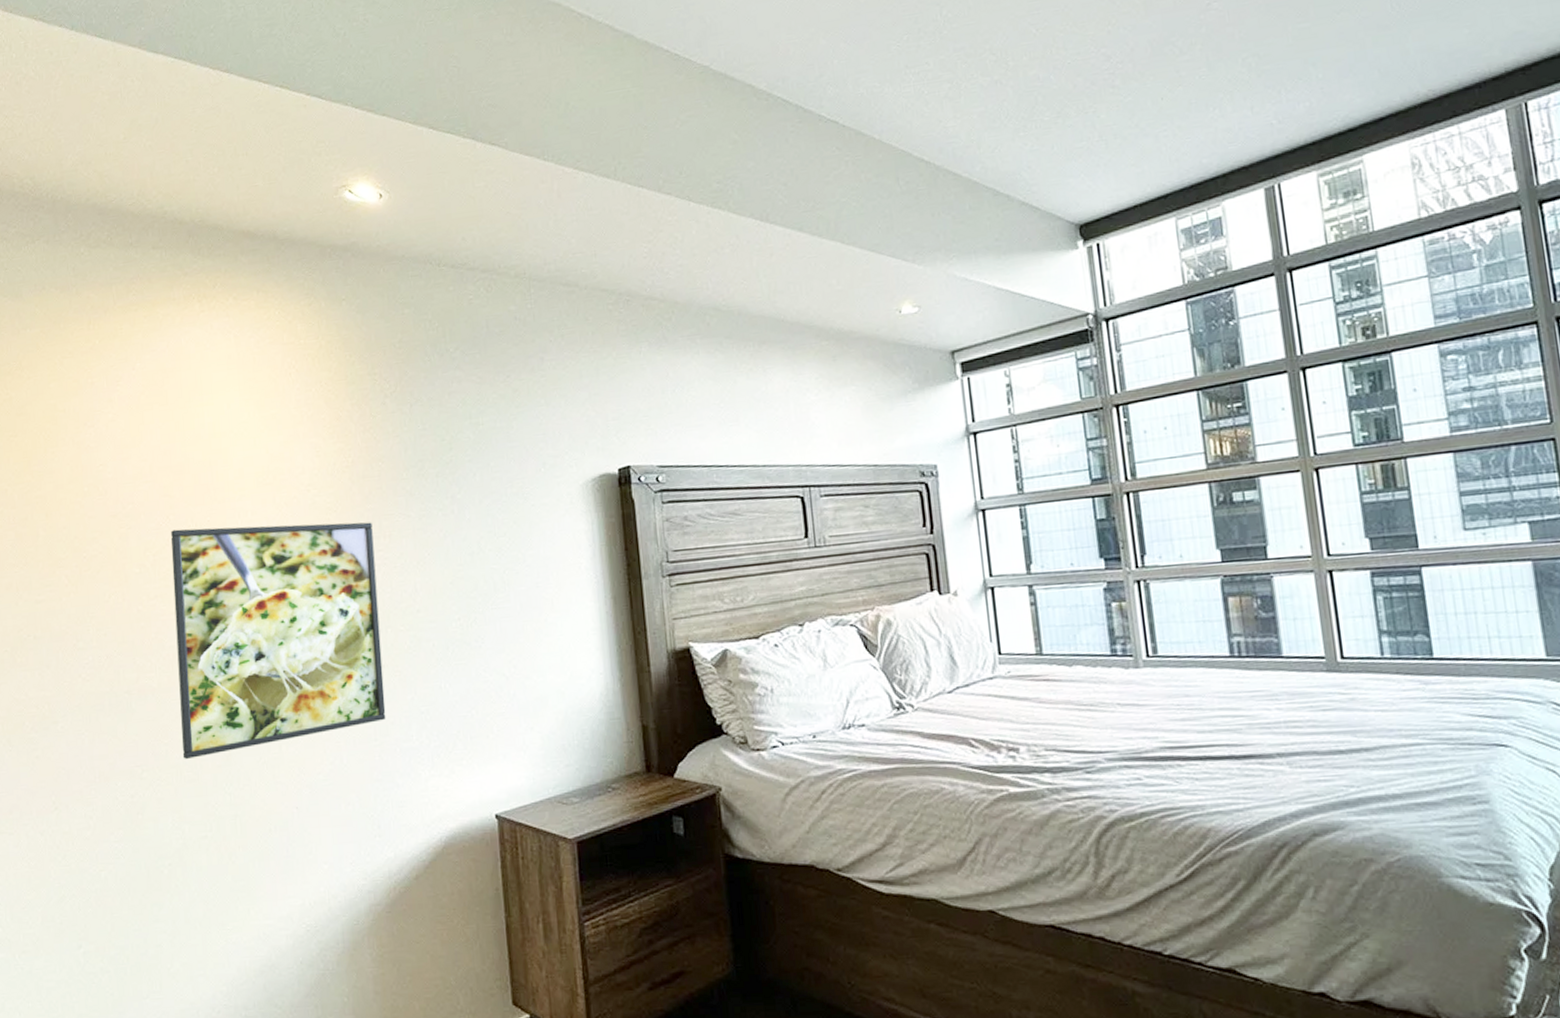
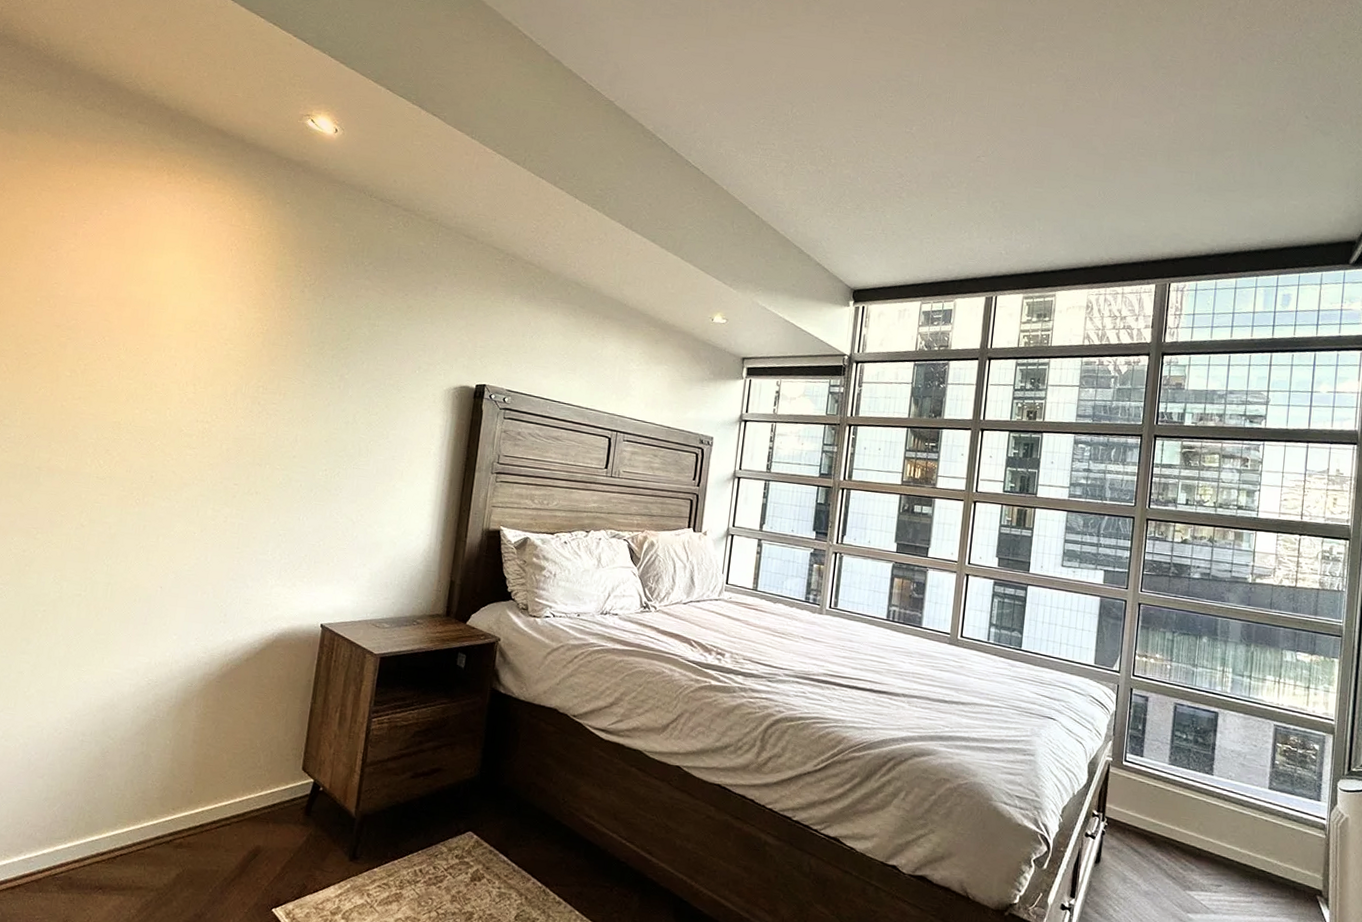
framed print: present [170,522,386,759] -> none [74,348,272,535]

